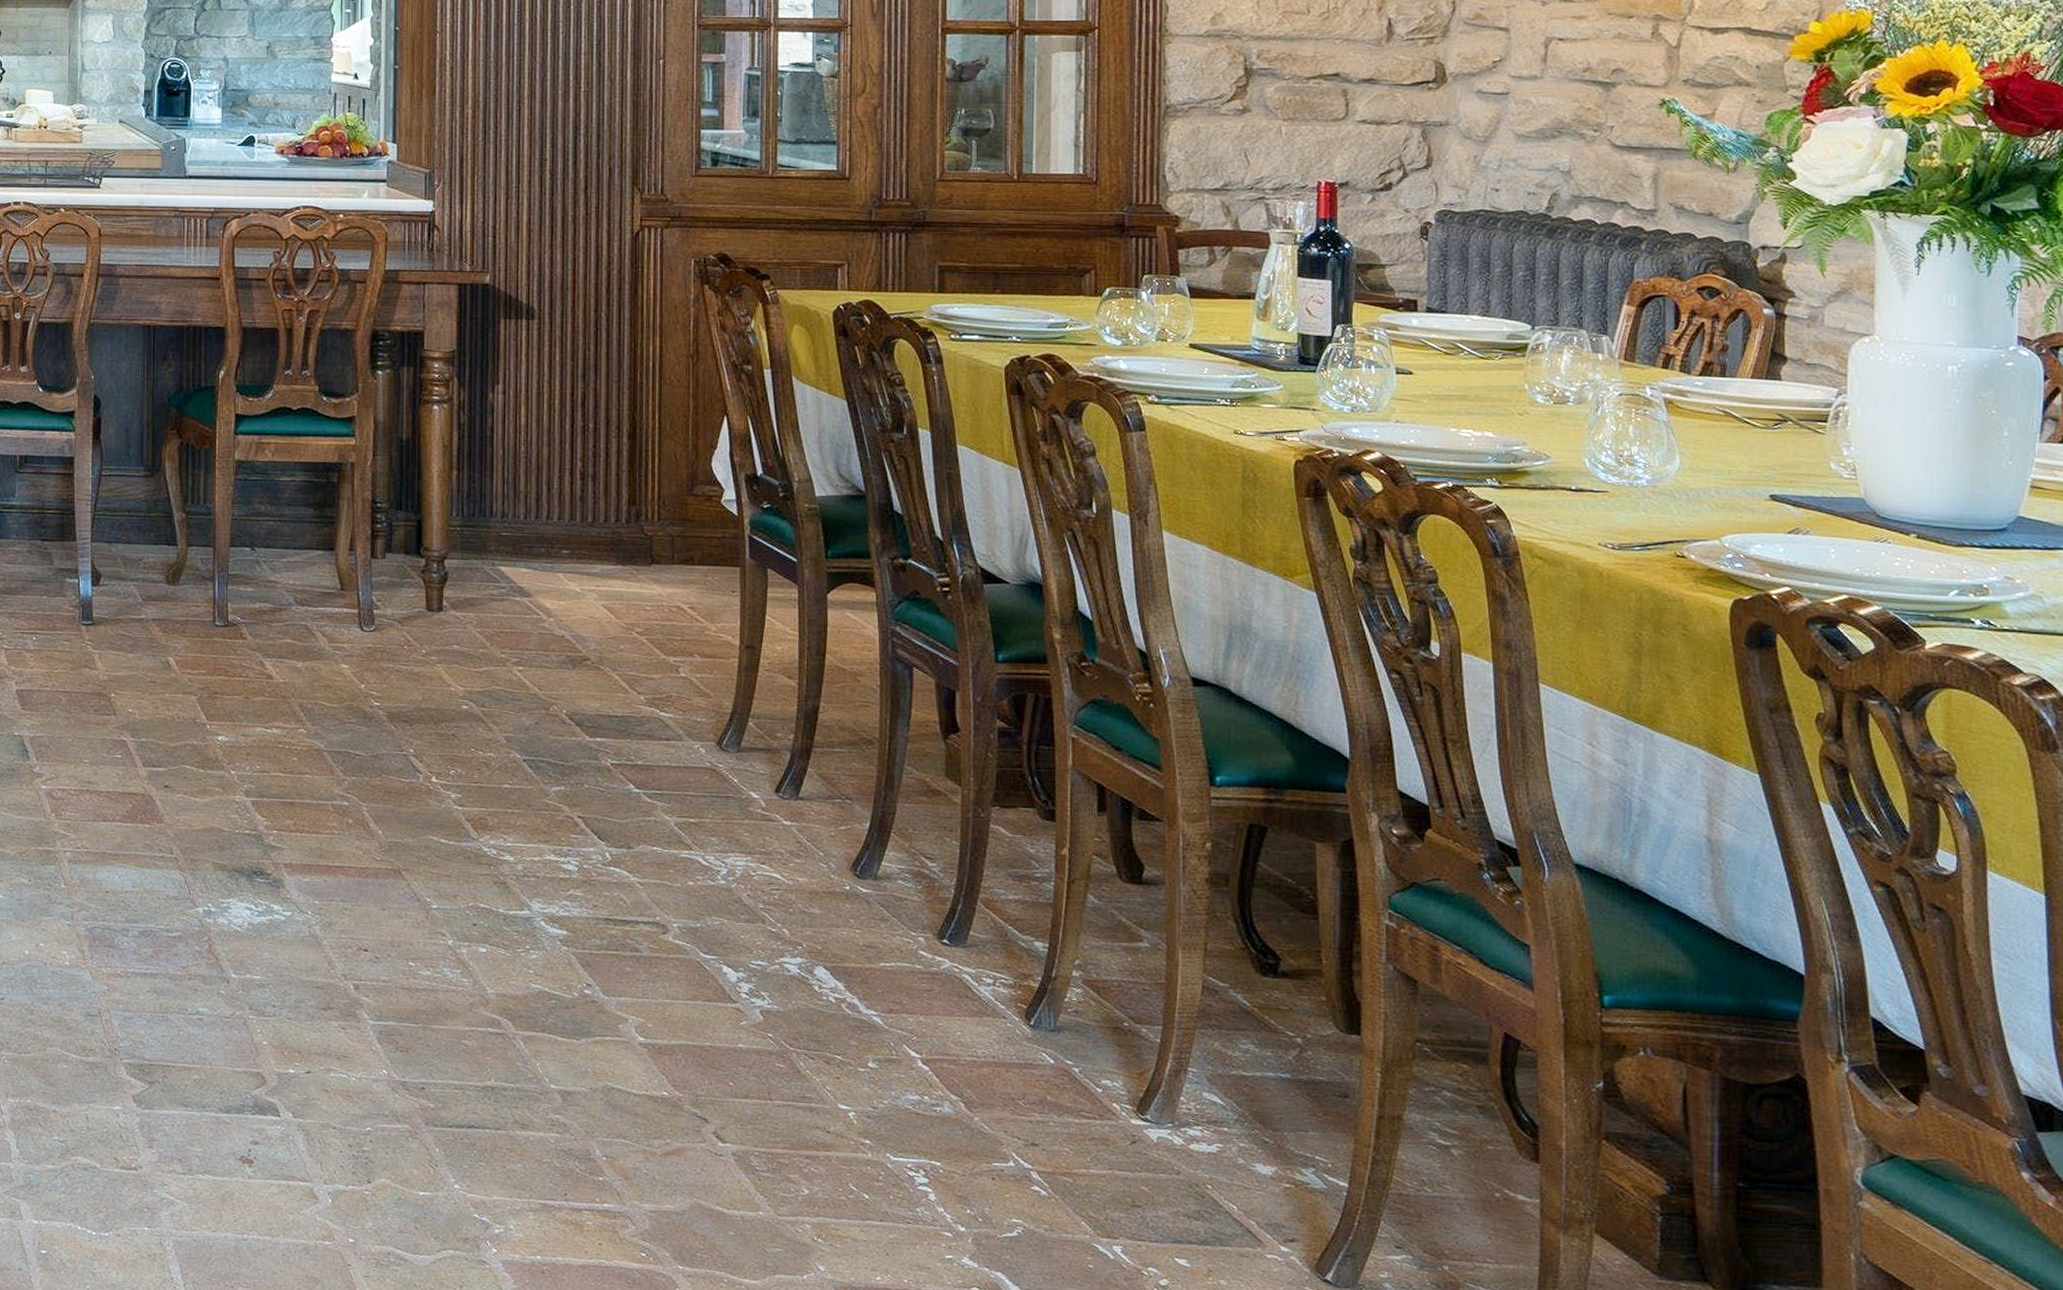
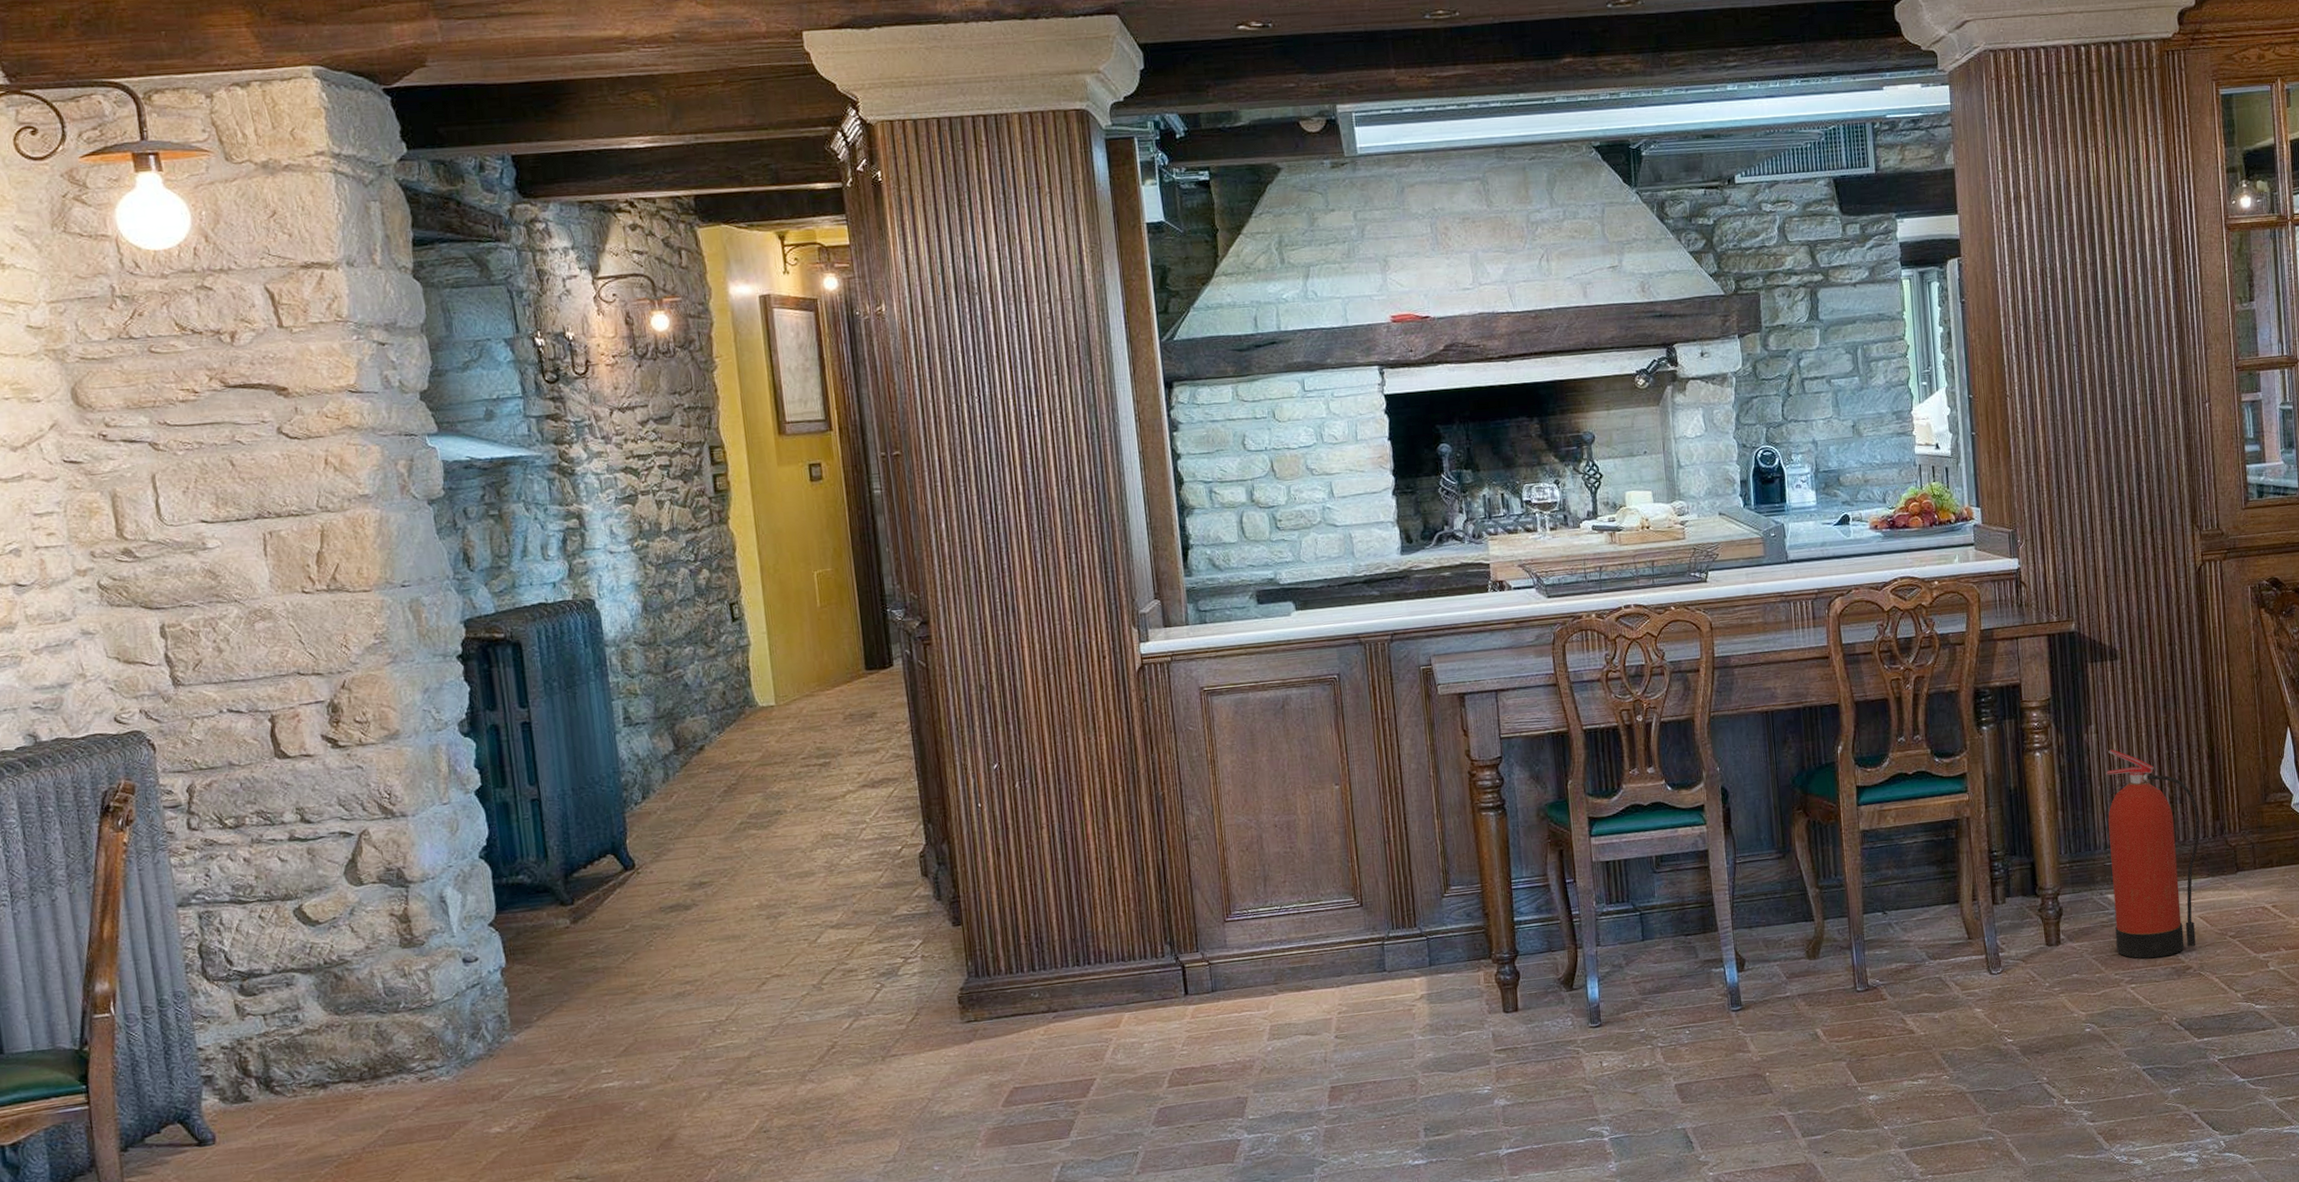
fire extinguisher: none [505,413,614,643] -> present [2106,749,2201,959]

